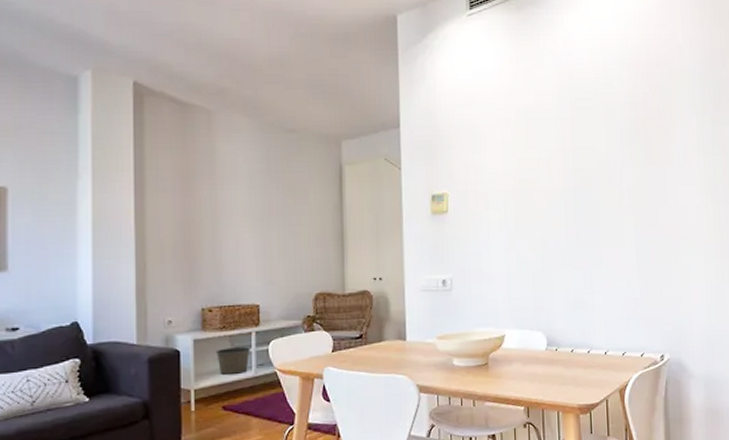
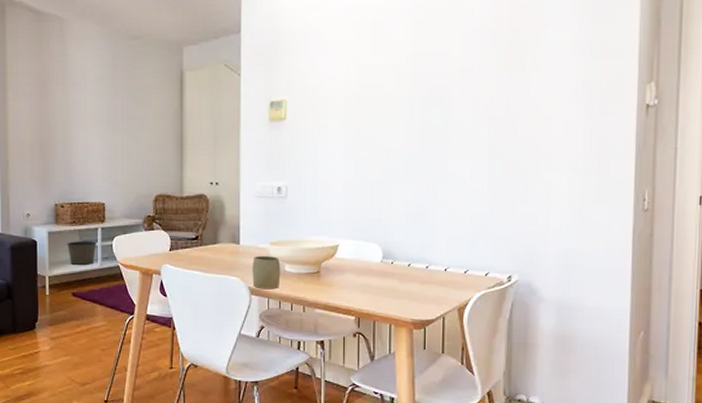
mug: none [420,351,449,386] -> present [252,256,281,290]

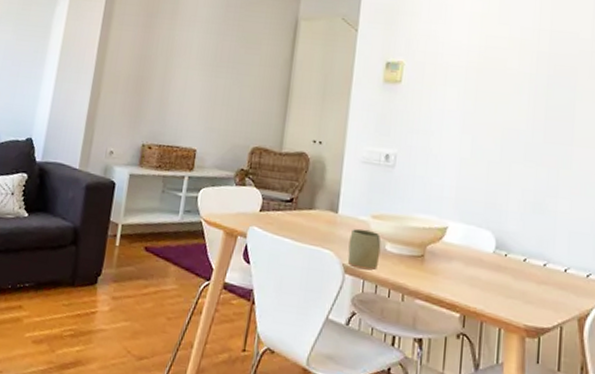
basket: present [67,241,97,265] -> none [148,188,181,217]

